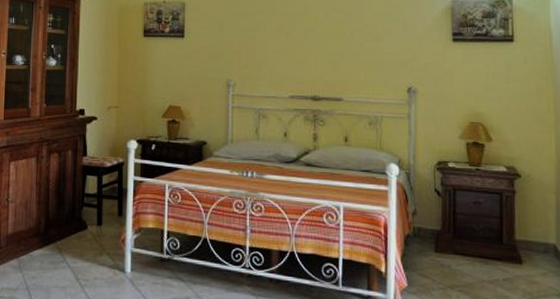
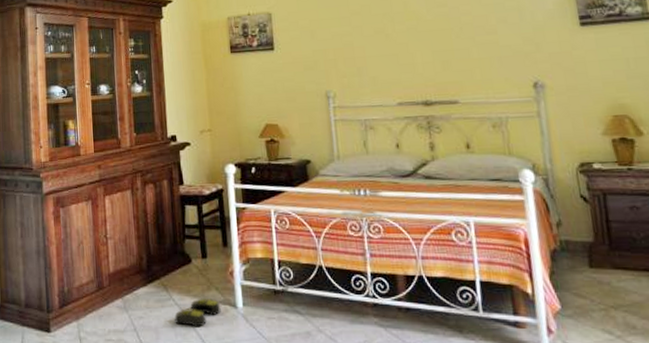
slippers: none [66,263,110,289] -> present [174,299,221,327]

